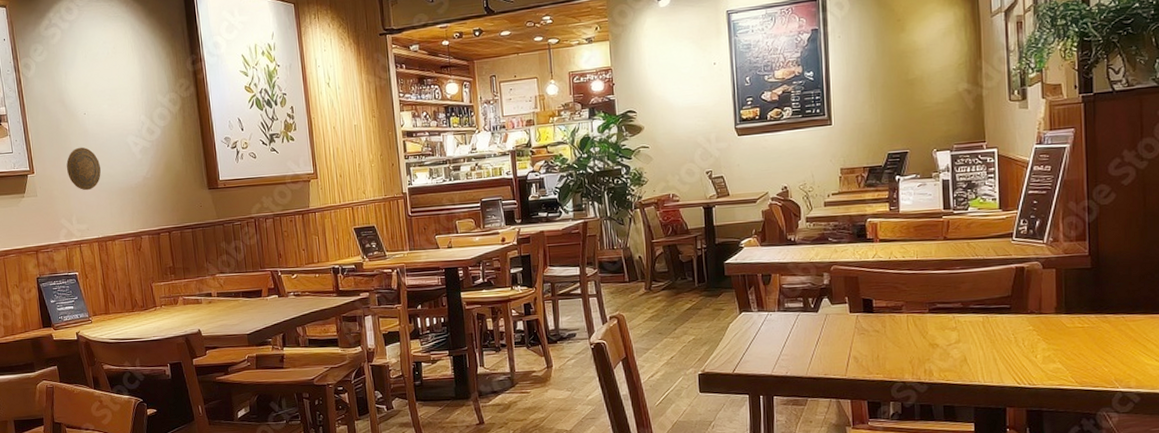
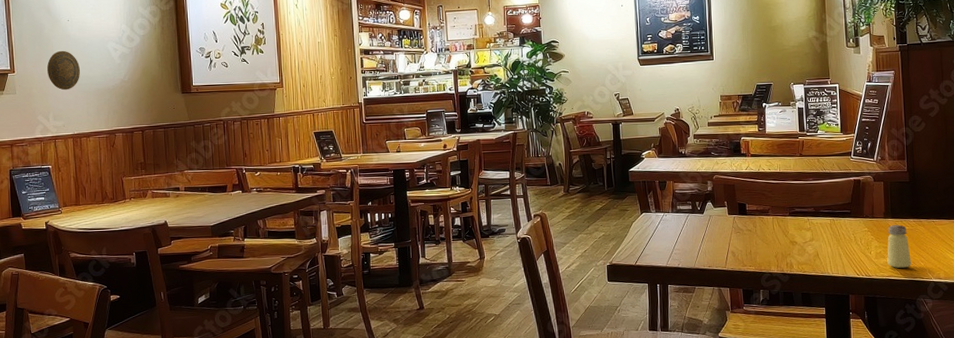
saltshaker: none [1058,322,1091,376] -> present [887,225,911,269]

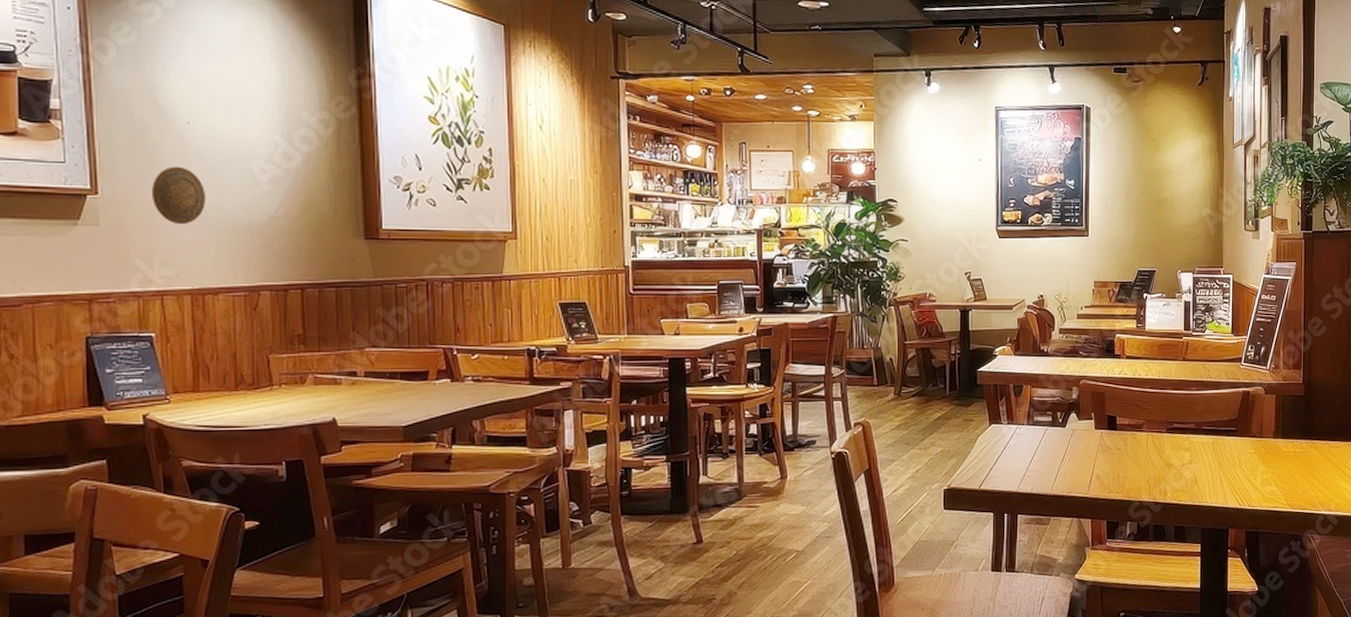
saltshaker: present [887,225,911,269] -> none [1274,446,1300,498]

